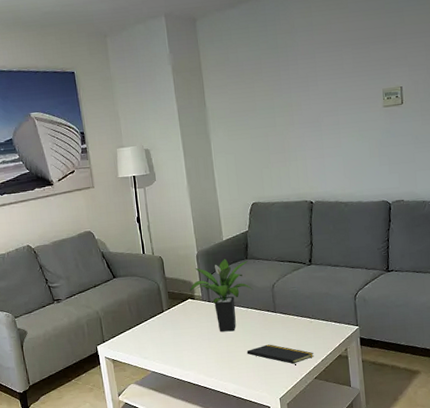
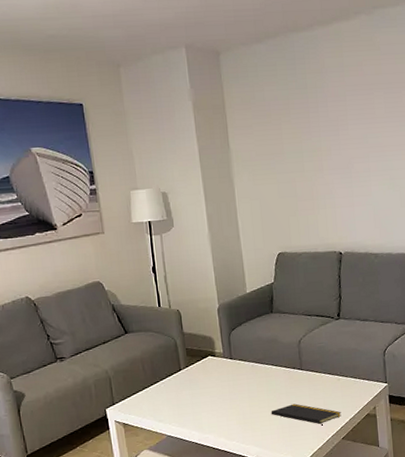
potted plant: present [189,259,253,332] -> none [210,312,278,392]

